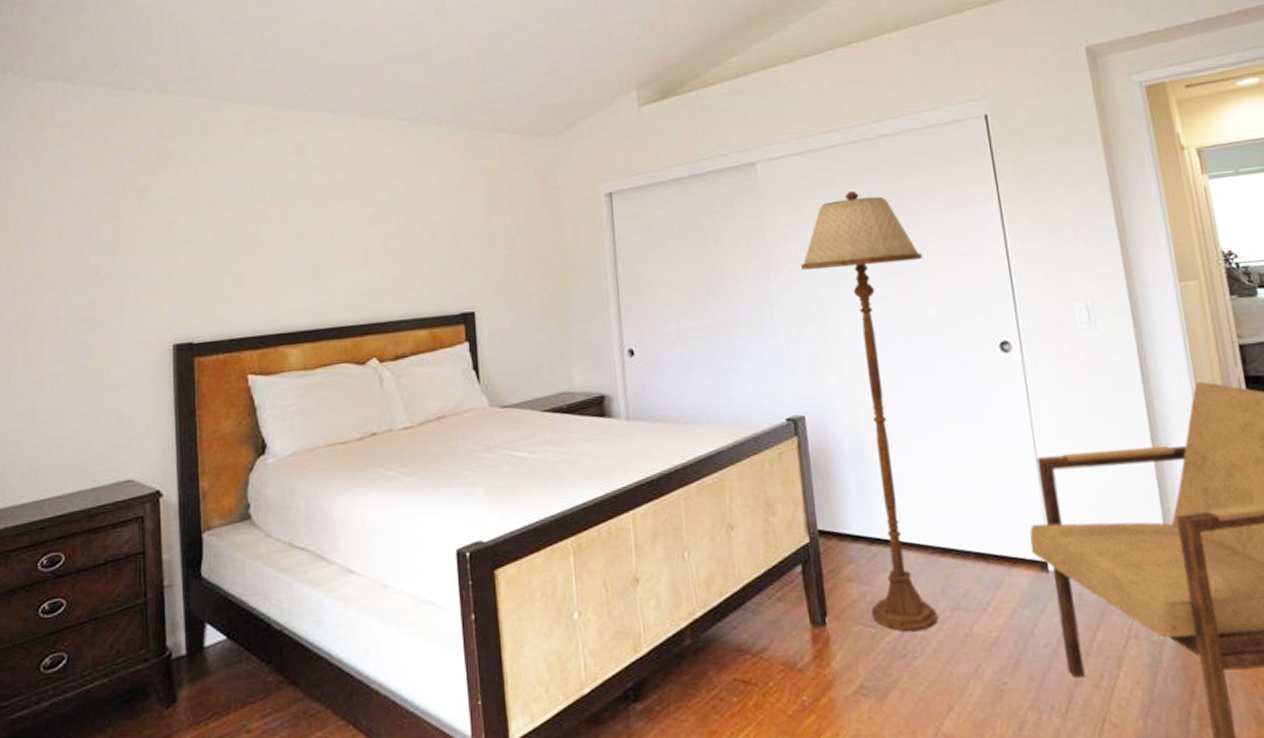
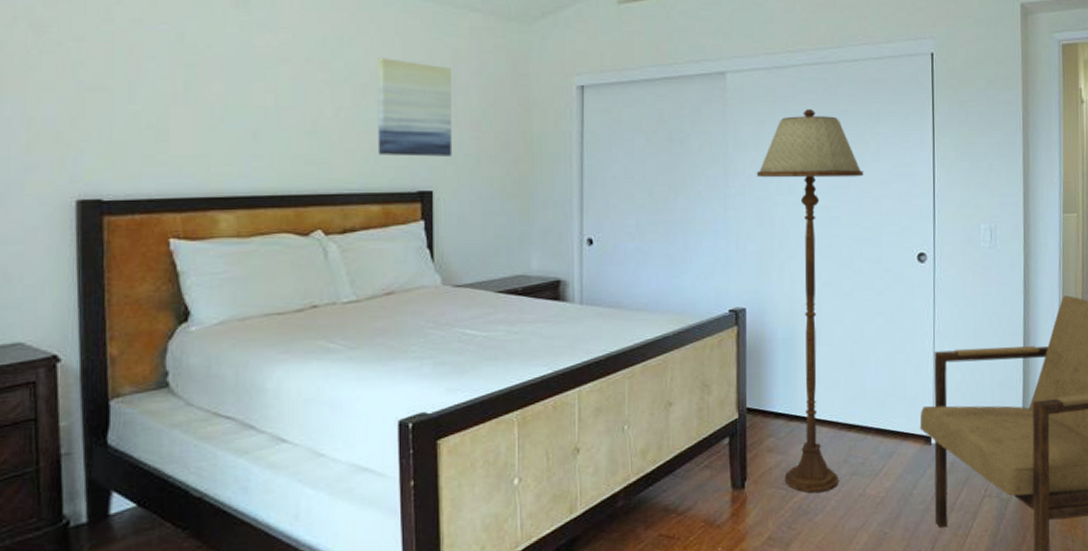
wall art: none [418,186,491,281] -> present [377,58,453,157]

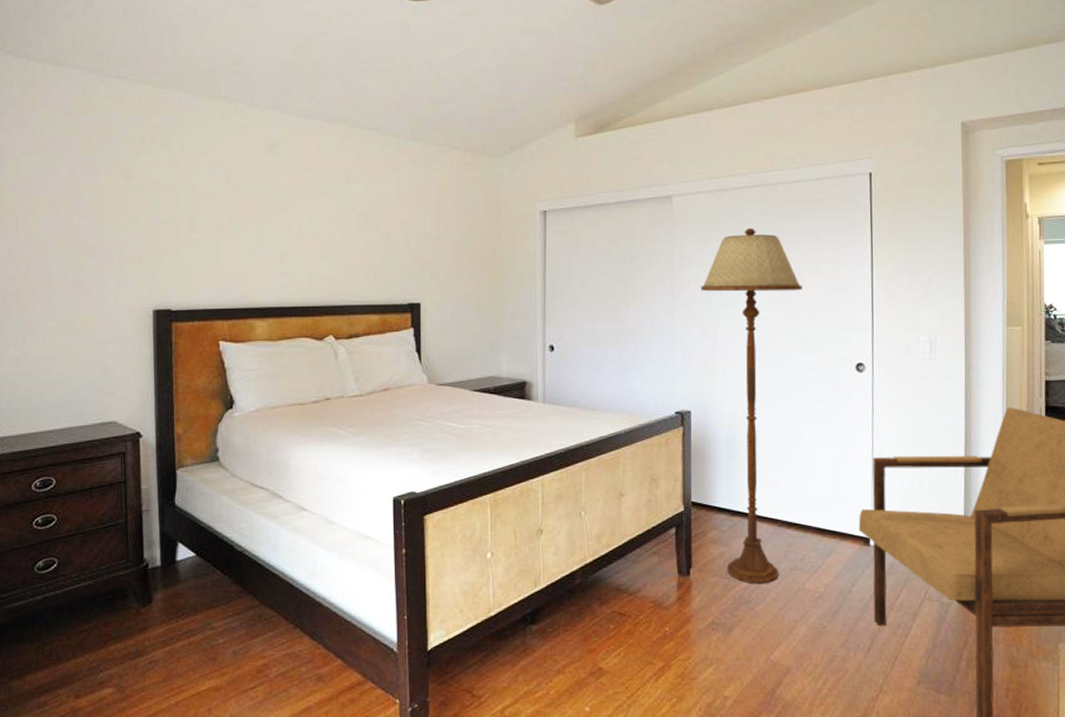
wall art: present [377,58,453,157] -> none [376,191,437,274]

